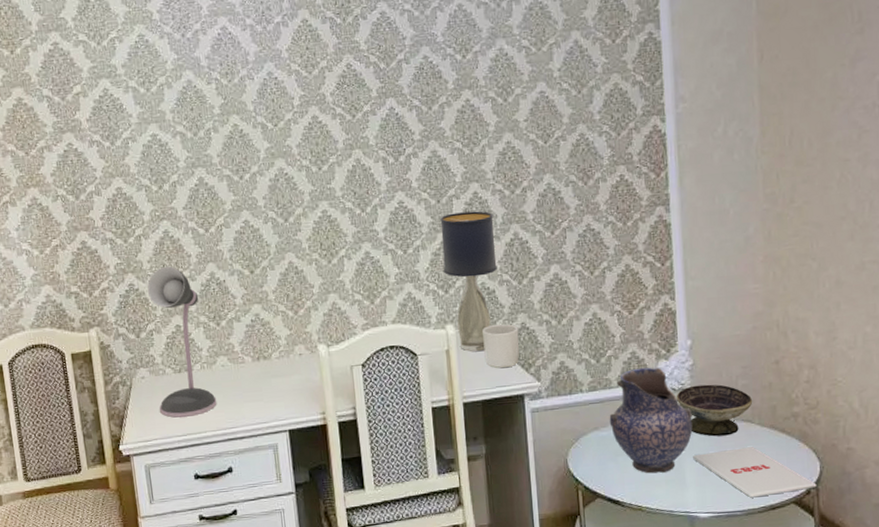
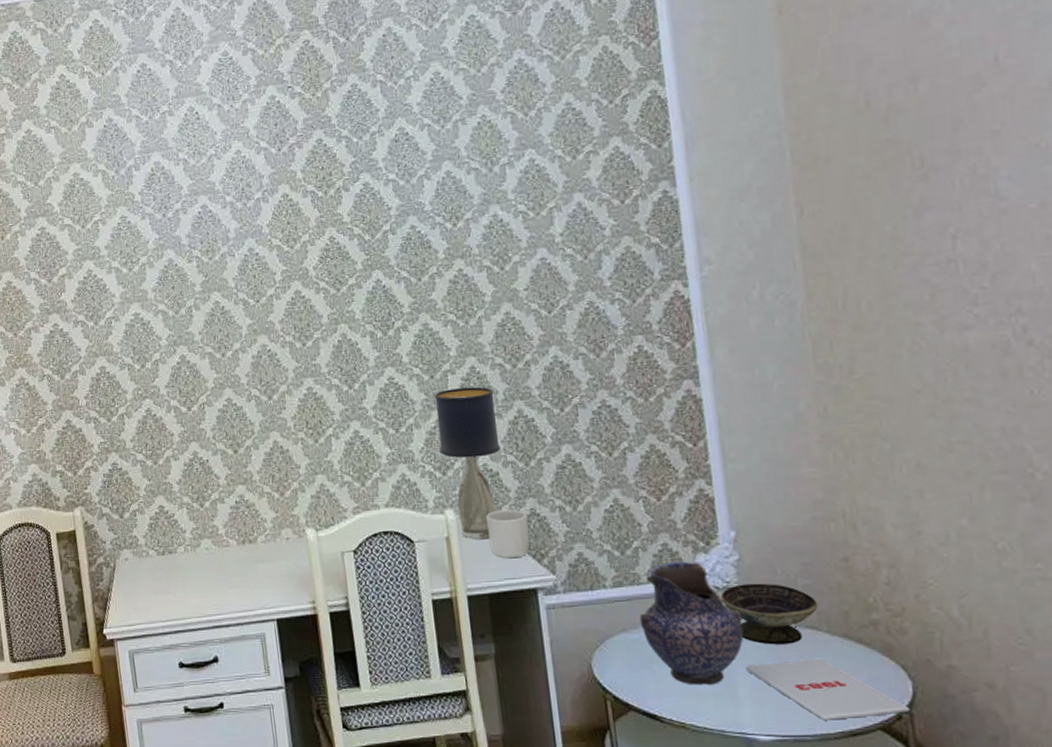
desk lamp: present [147,266,217,418] -> none [130,445,202,602]

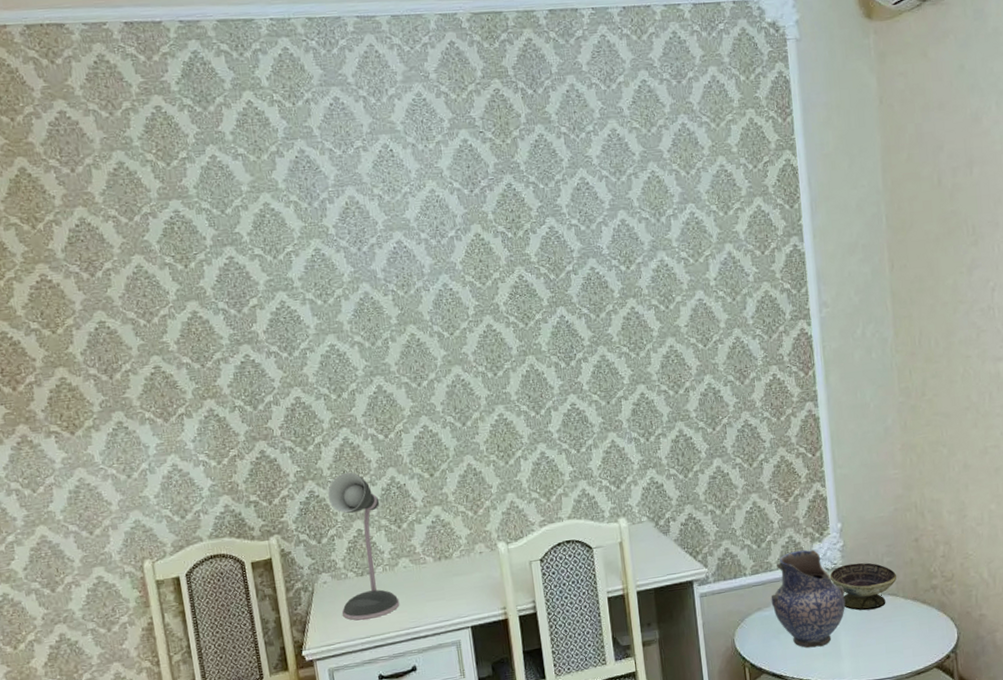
desk lamp: none [130,445,202,602] -> present [328,472,400,621]
table lamp: present [434,387,500,540] -> none [610,410,665,543]
mug: present [486,509,530,559] -> none [653,515,688,557]
magazine: present [746,659,910,720] -> none [847,618,955,665]

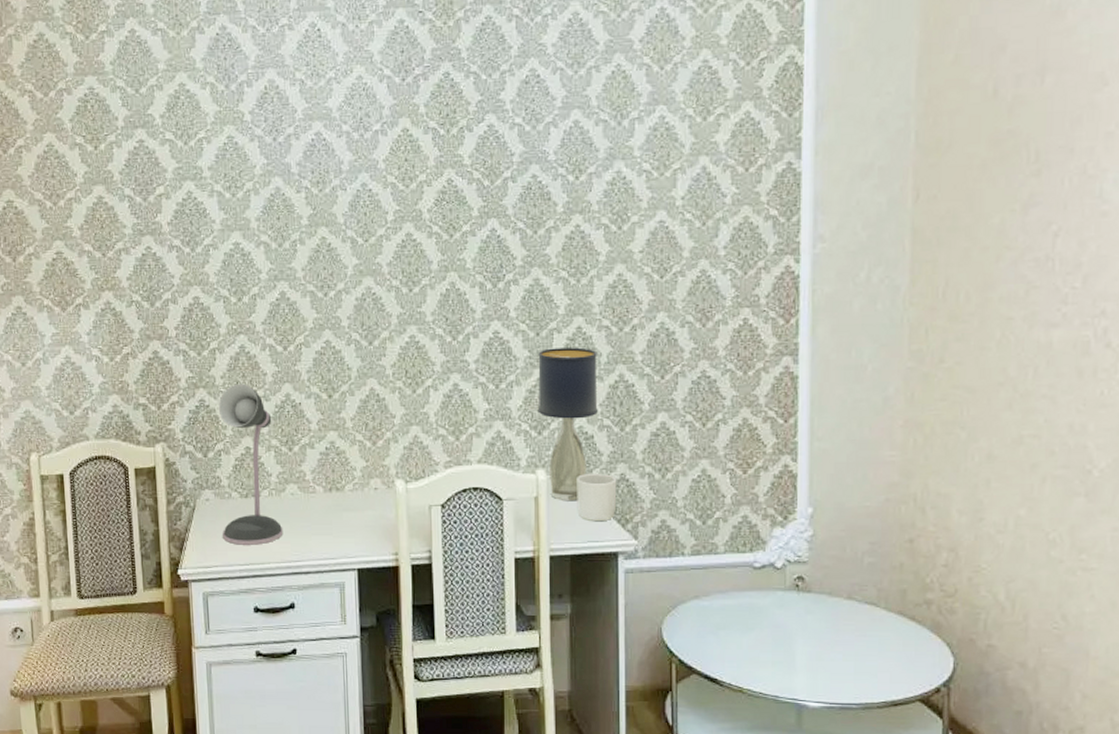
table lamp: none [610,410,665,543] -> present [537,347,598,502]
mug: none [653,515,688,557] -> present [577,473,617,522]
pottery: present [771,549,846,648] -> none [712,534,808,653]
decorative bowl: present [829,562,897,611] -> none [790,559,880,618]

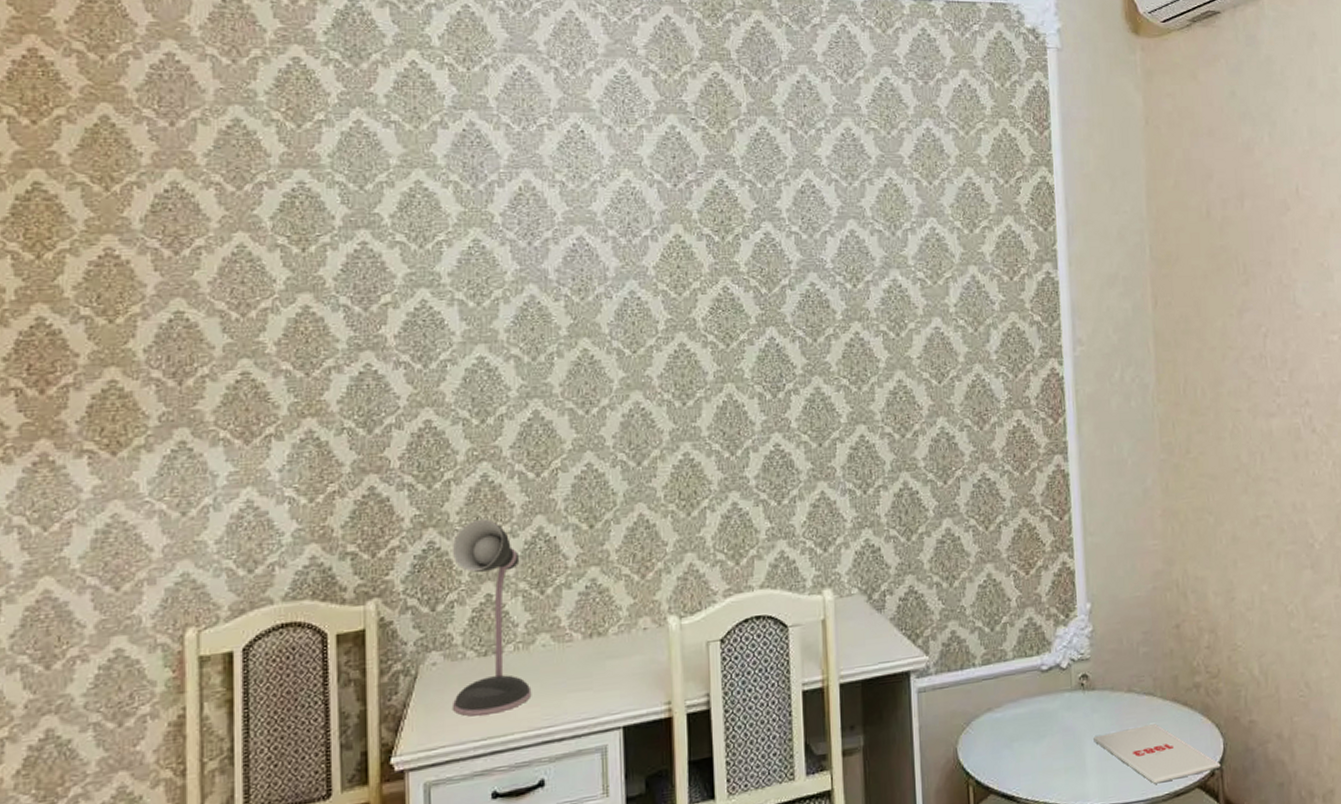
table lamp: present [537,347,598,502] -> none [821,456,884,622]
mug: present [577,473,617,522] -> none [865,587,907,641]
magazine: none [806,633,948,691] -> present [1093,724,1221,784]

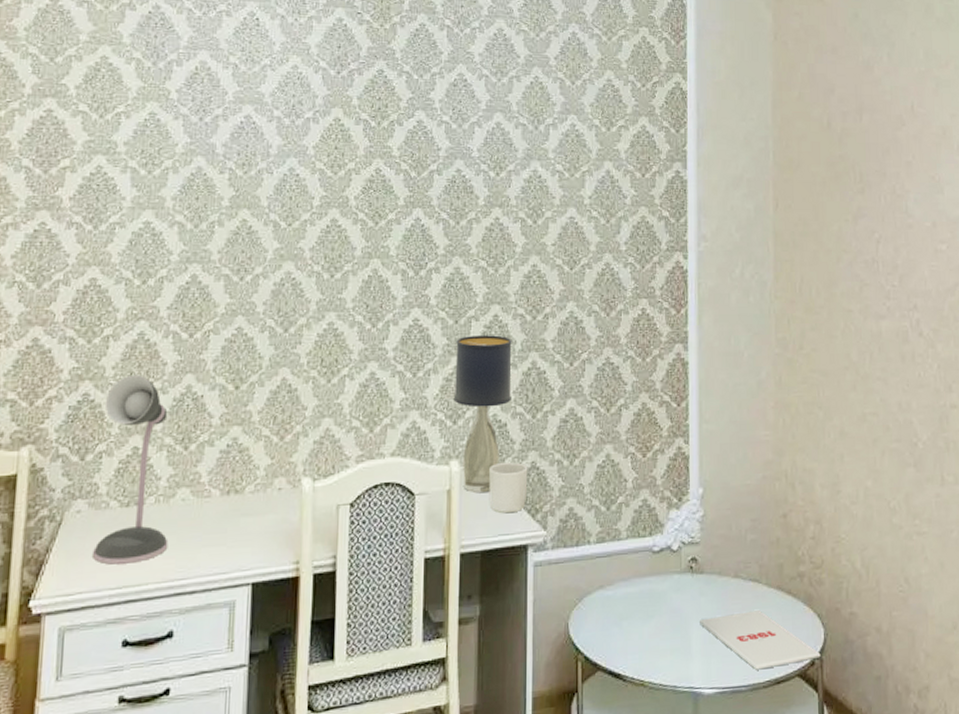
table lamp: none [821,456,884,622] -> present [453,335,512,494]
mug: none [865,587,907,641] -> present [489,461,528,514]

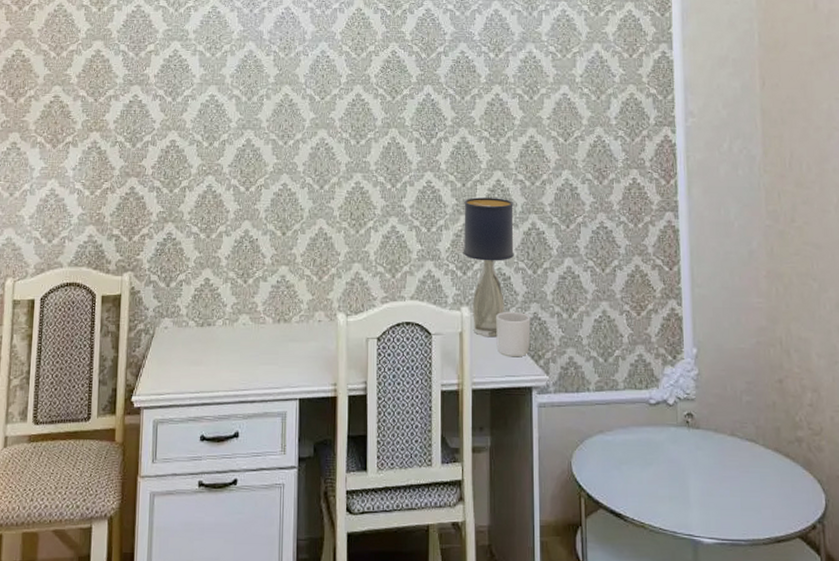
desk lamp: present [93,374,168,565] -> none [177,219,234,373]
magazine: present [700,610,821,670] -> none [697,469,822,527]

